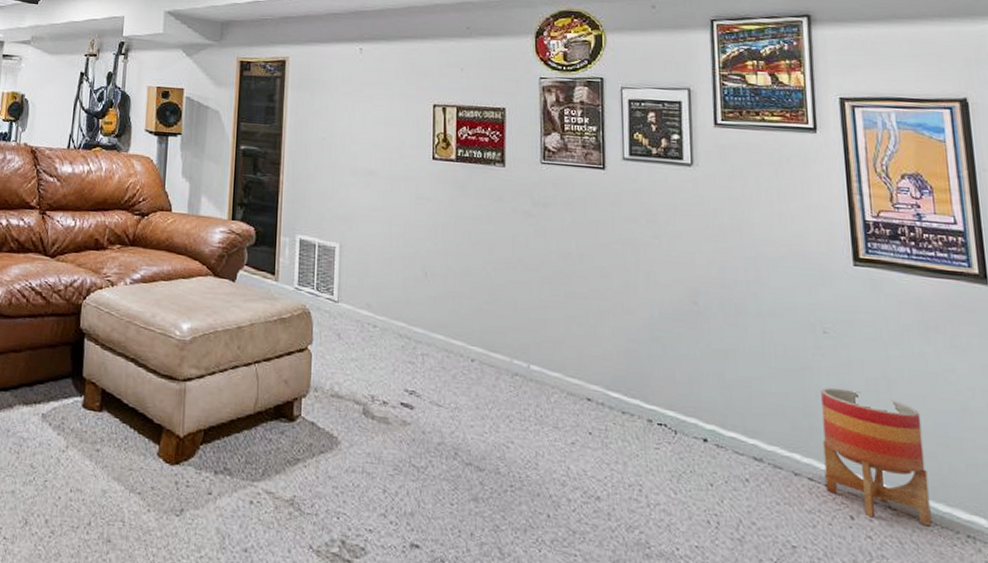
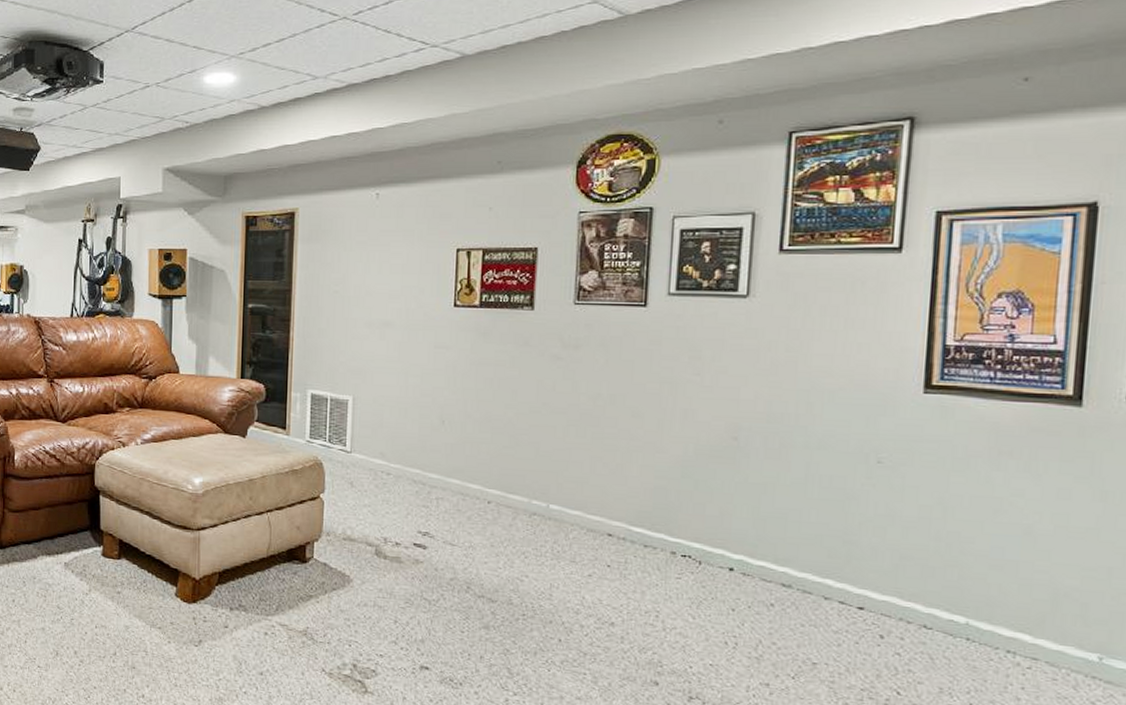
planter: present [821,388,932,527] -> none [857,516,976,644]

